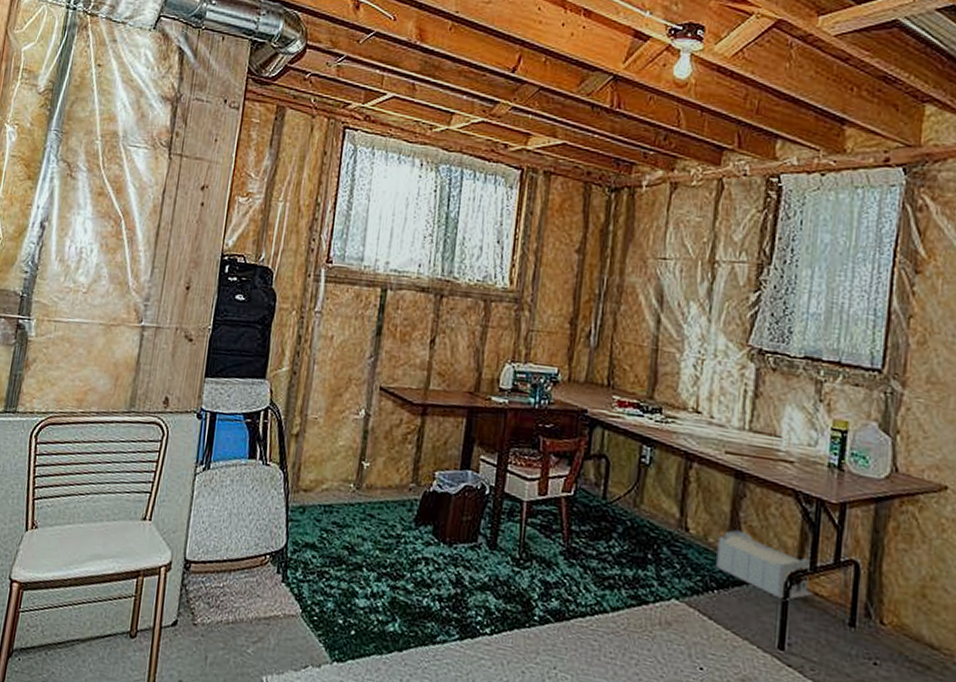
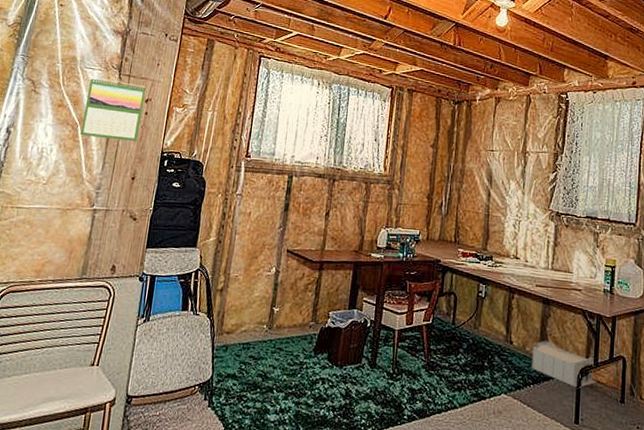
calendar: none [124,157,202,241] -> present [80,77,147,142]

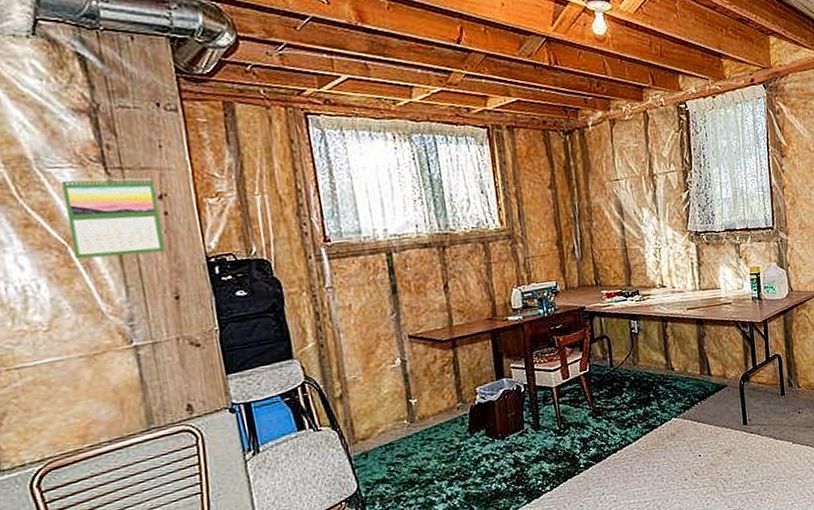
storage bin: present [530,341,597,389] -> none [694,358,758,394]

